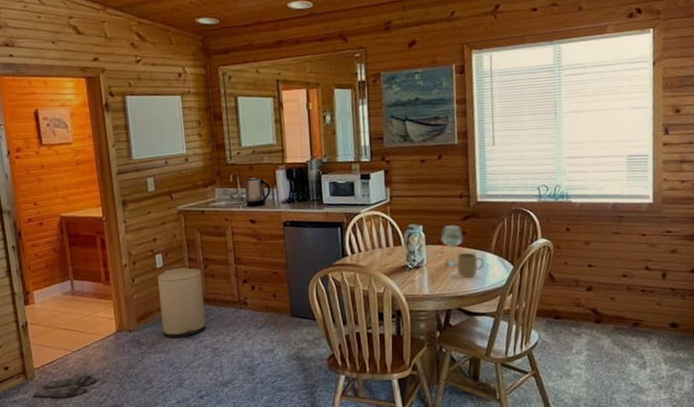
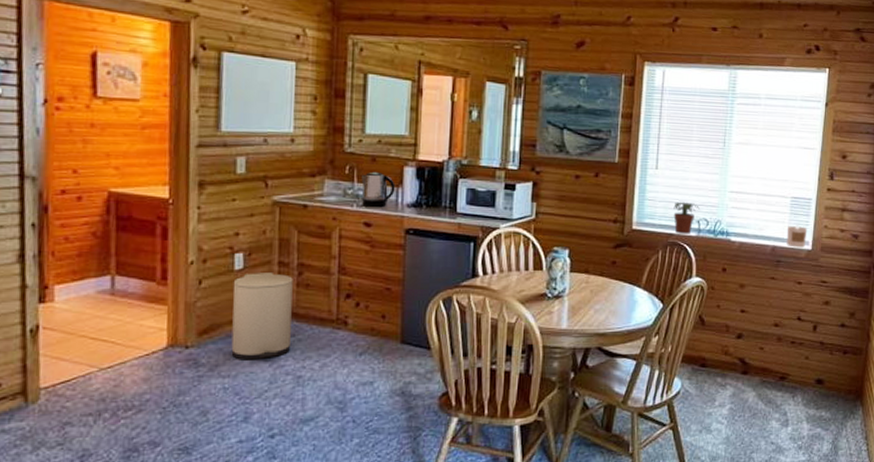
slippers: present [33,374,97,399] -> none [33,399,130,430]
wine glass: present [440,225,463,268] -> none [587,252,612,301]
mug: present [457,252,485,278] -> none [602,285,632,314]
potted plant: none [513,171,538,202] -> present [673,202,700,234]
candle: none [626,180,647,203] -> present [786,224,807,248]

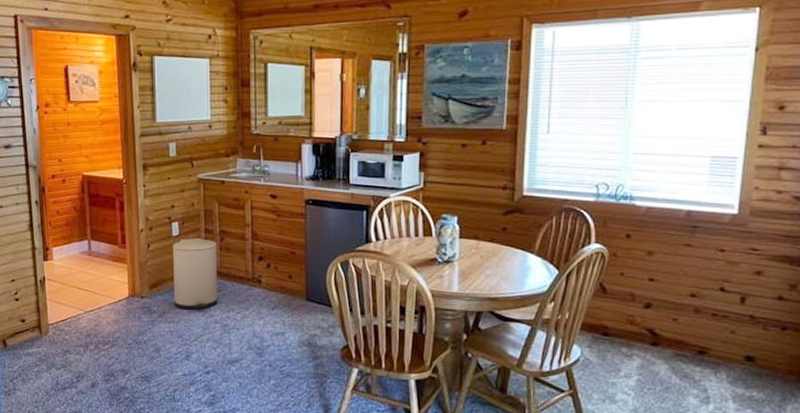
kettle: present [362,171,395,208] -> none [267,149,295,182]
potted plant: present [673,202,700,234] -> none [568,166,598,199]
candle: present [786,224,807,248] -> none [705,186,732,212]

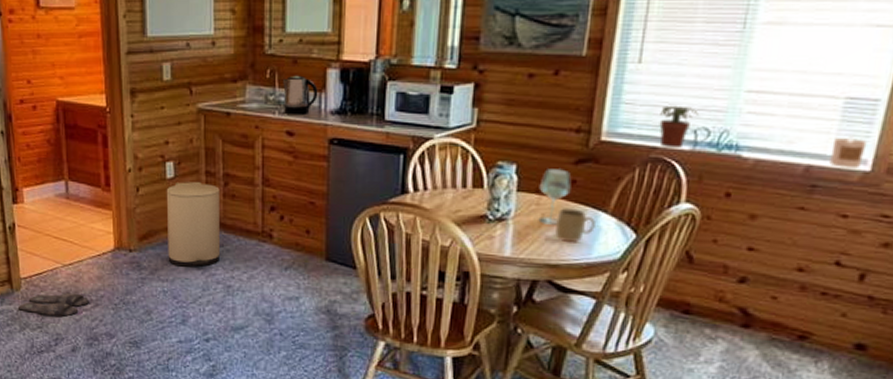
slippers: none [46,335,107,357] -> present [19,292,89,317]
kettle: none [267,149,295,182] -> present [283,75,318,116]
wine glass: none [477,219,503,266] -> present [538,168,572,227]
mug: none [493,250,525,280] -> present [555,208,596,243]
potted plant: none [568,166,598,199] -> present [659,105,698,148]
candle: none [705,186,732,212] -> present [829,135,867,168]

